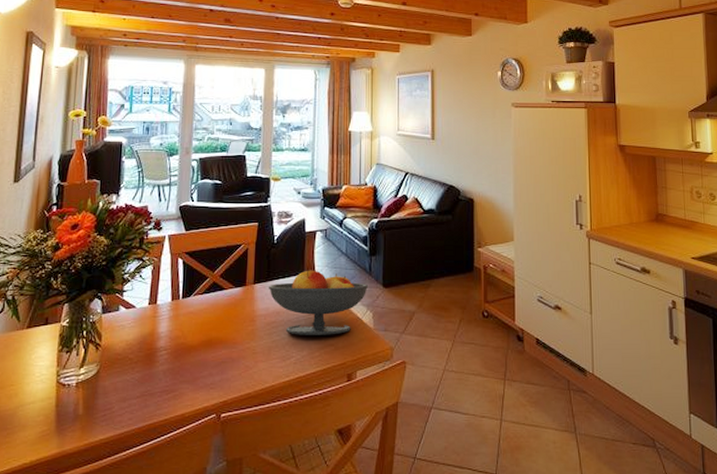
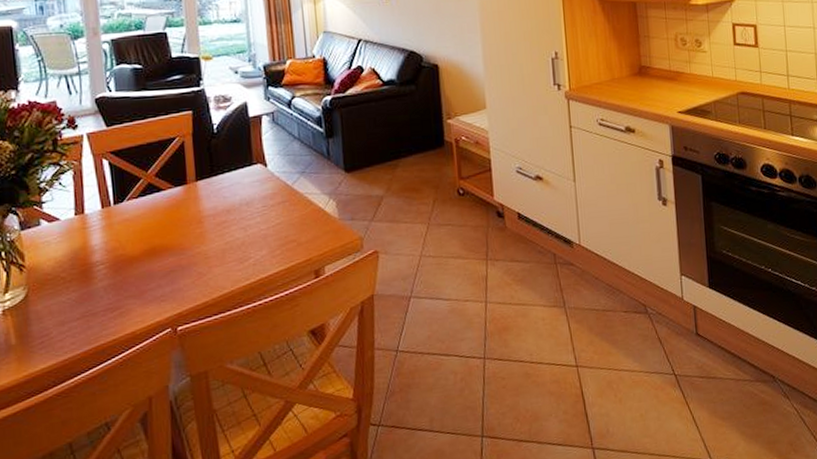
fruit bowl: present [268,270,369,335] -> none [213,159,329,234]

